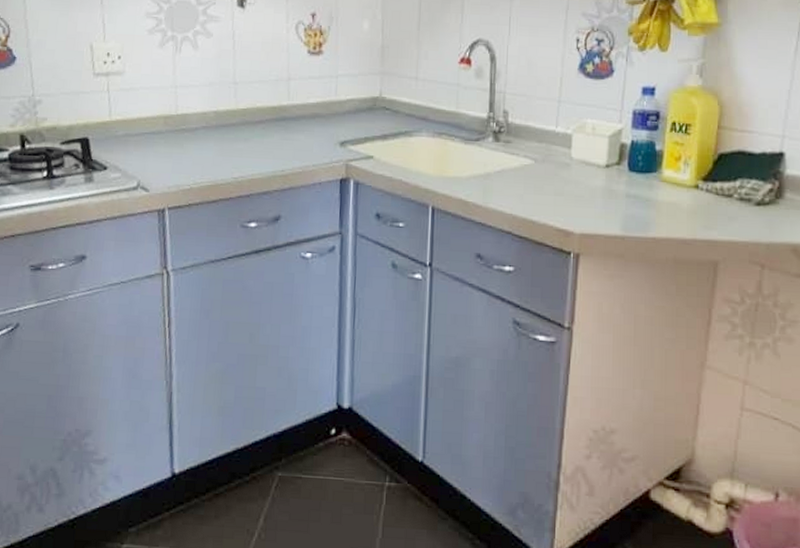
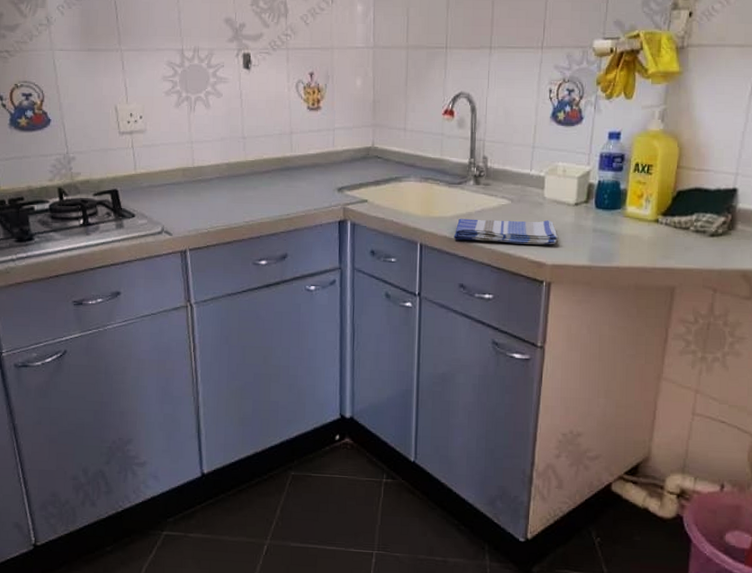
dish towel: none [470,179,588,212] -> present [453,218,559,245]

